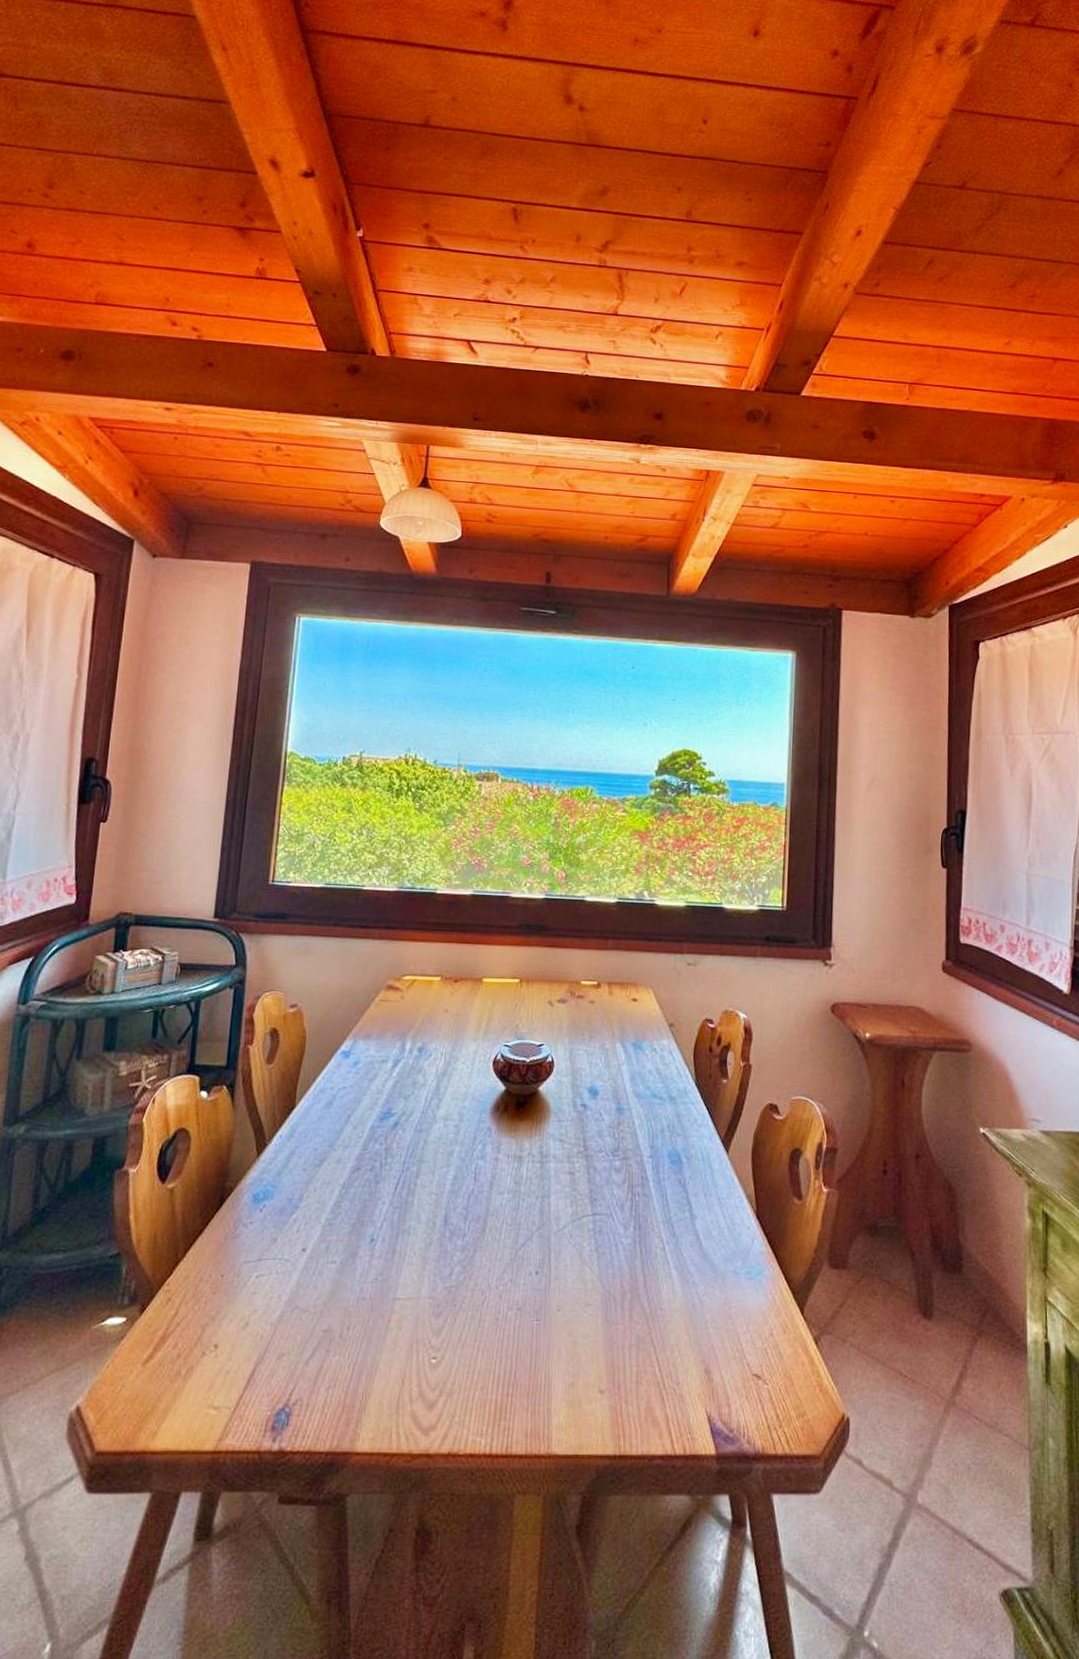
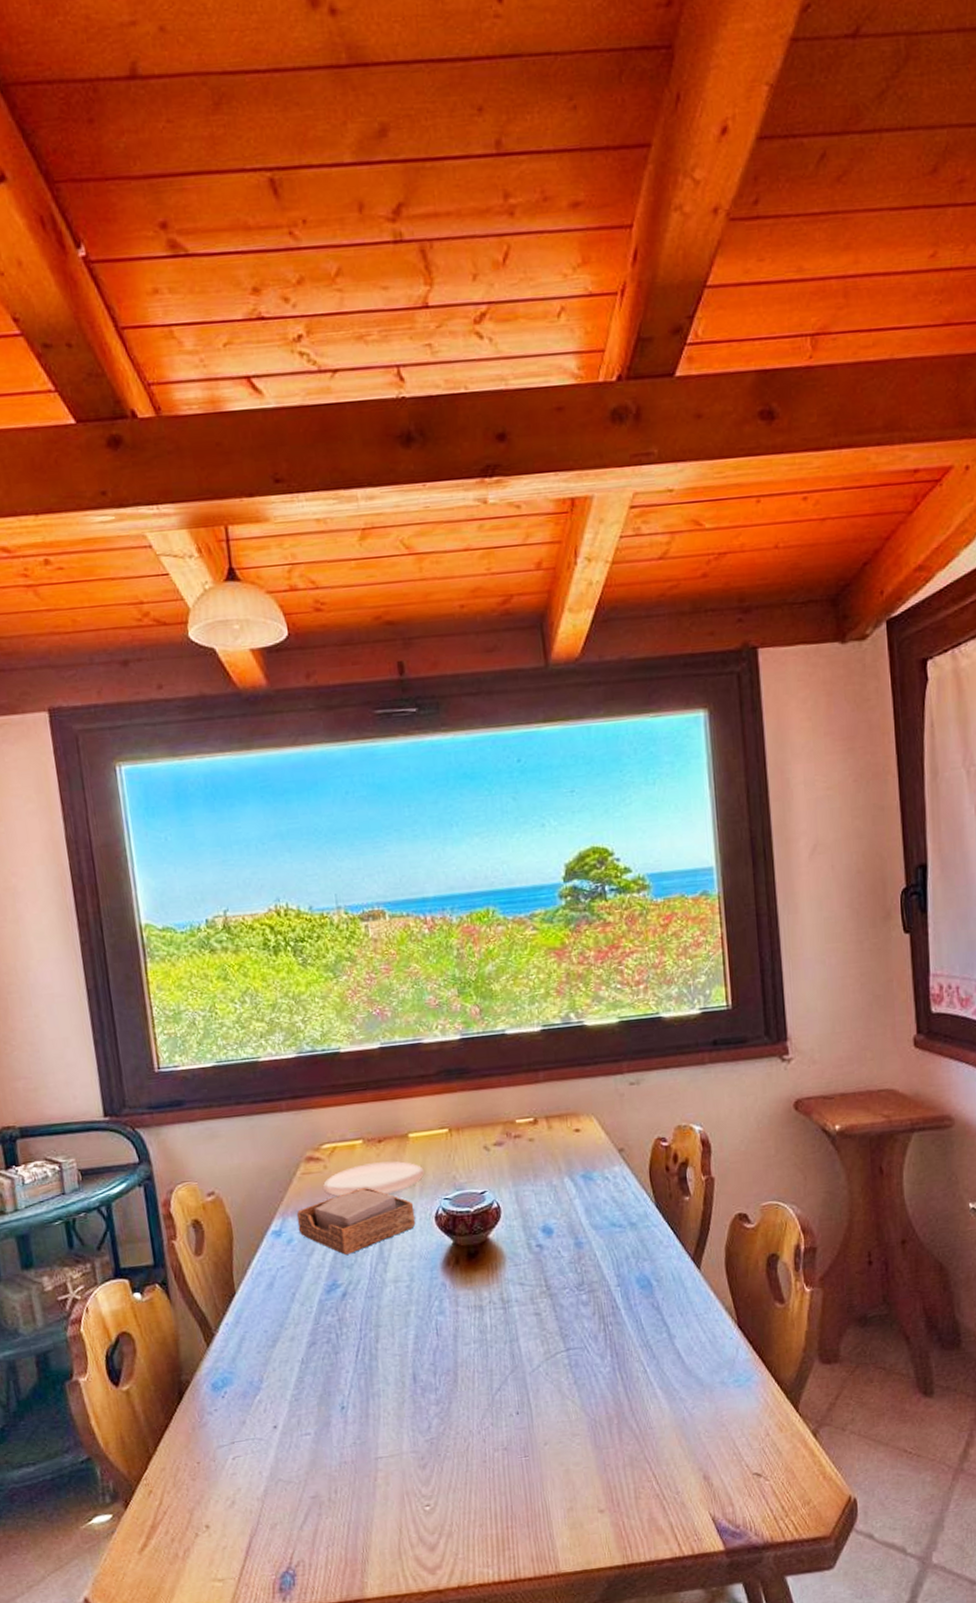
napkin holder: none [366,1022,476,1085] -> present [296,1187,416,1255]
plate: none [397,1000,491,1032] -> present [323,1161,424,1197]

